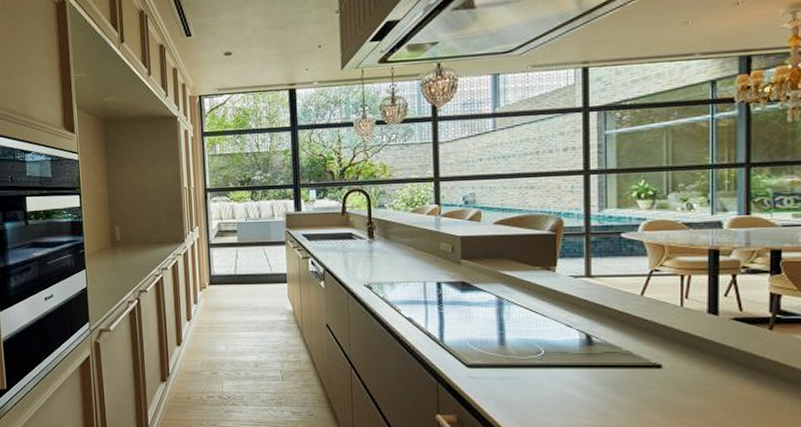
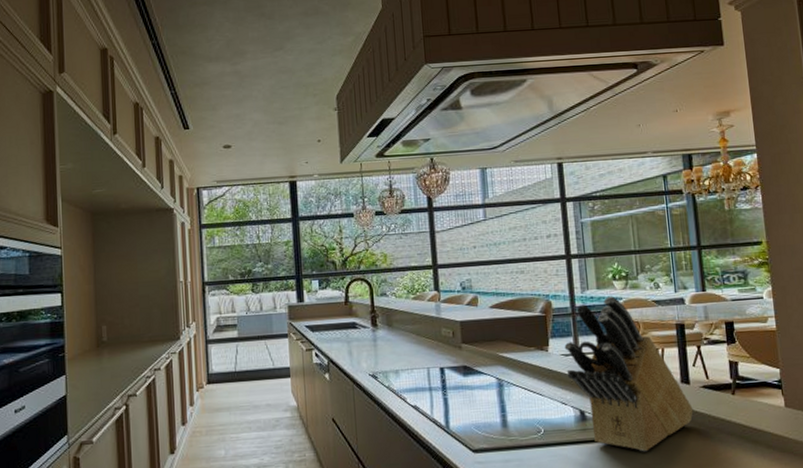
knife block: none [574,216,719,382] -> present [564,296,693,452]

